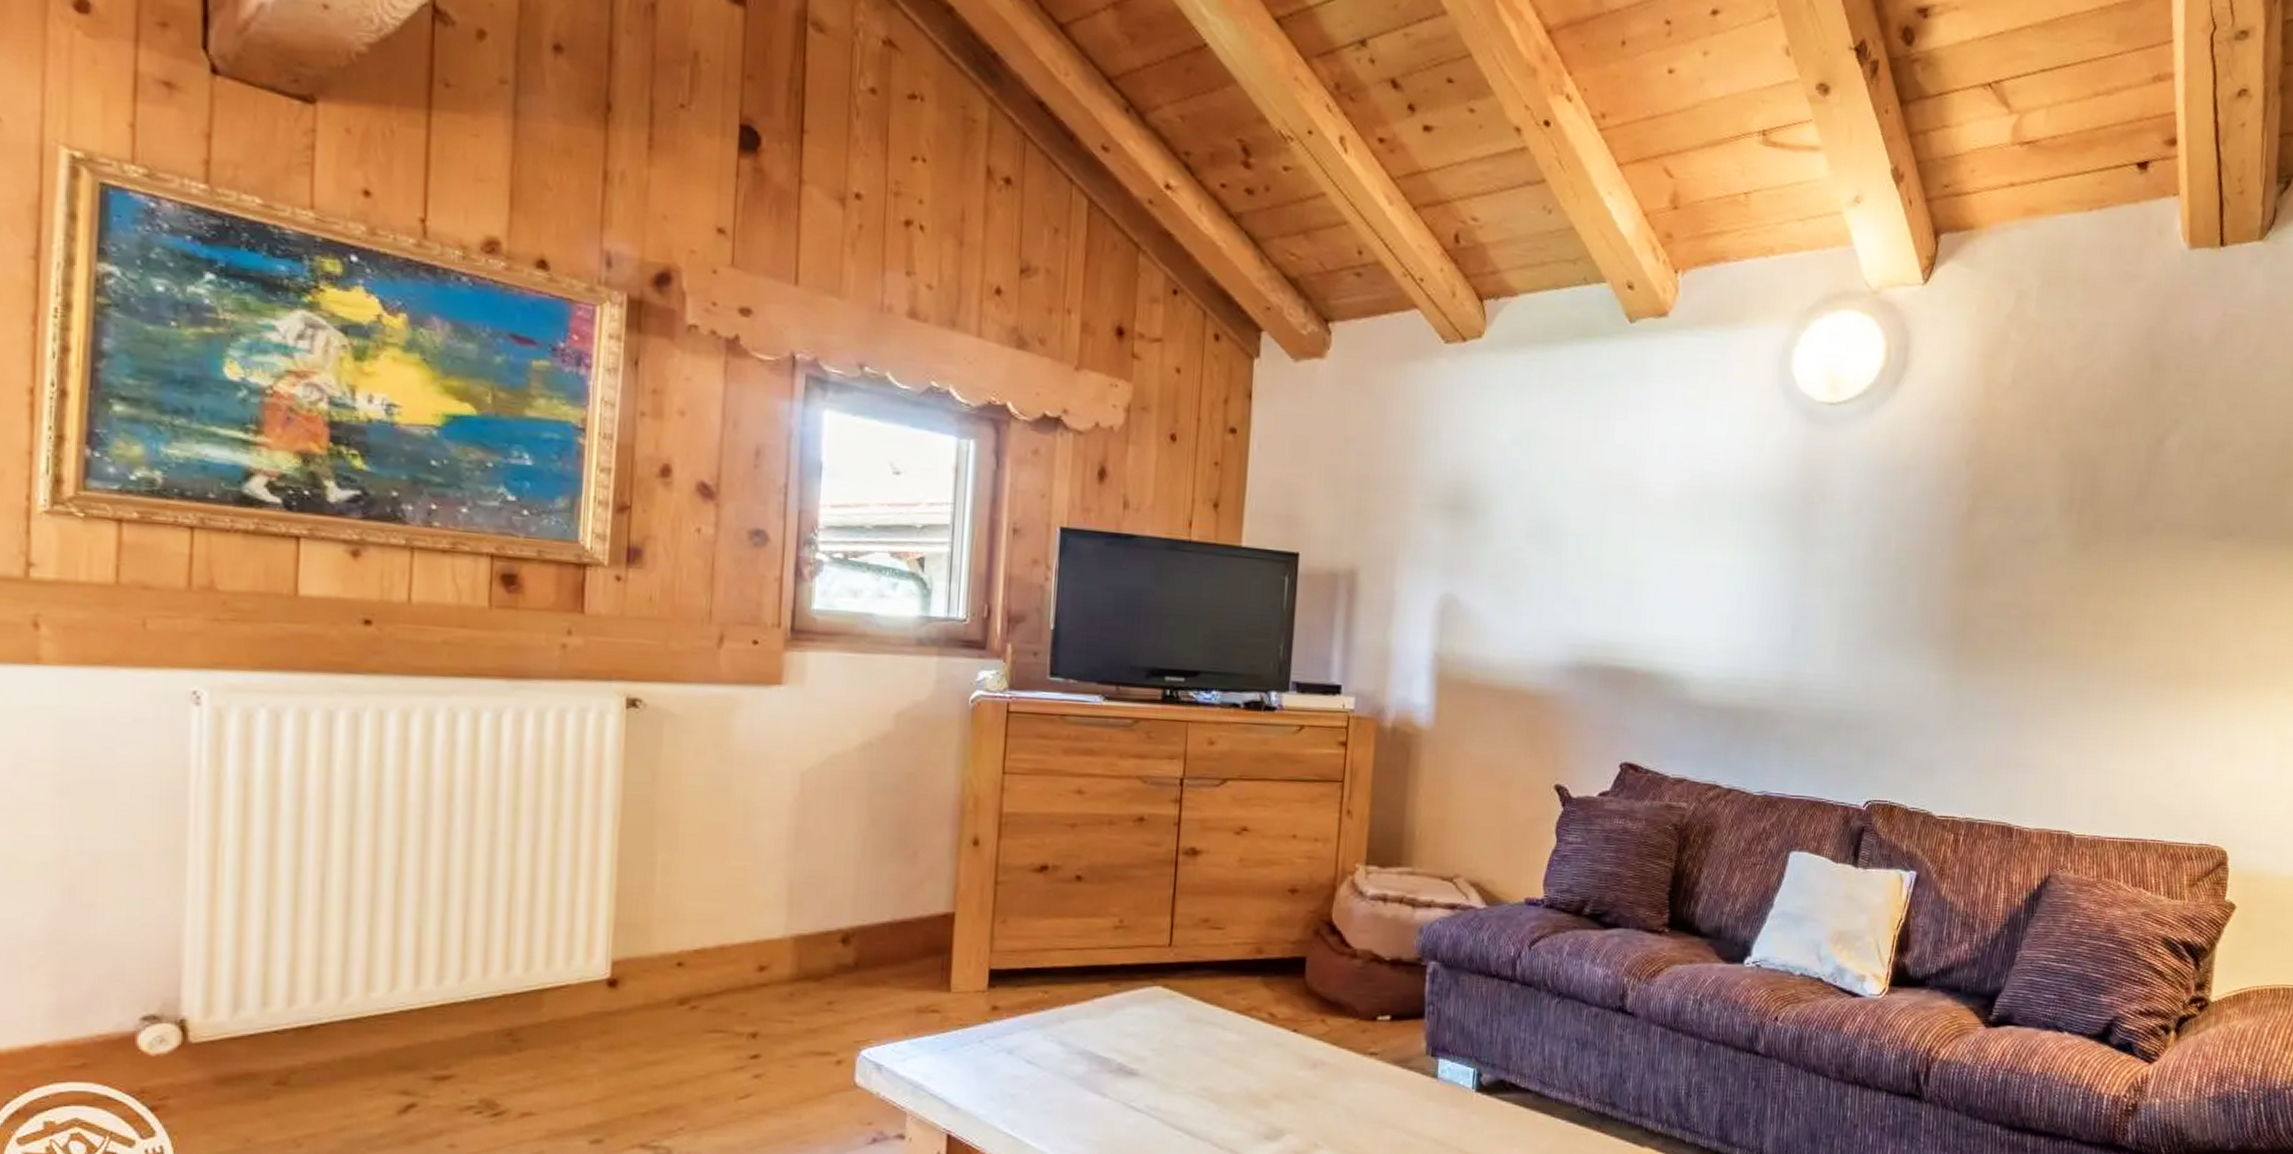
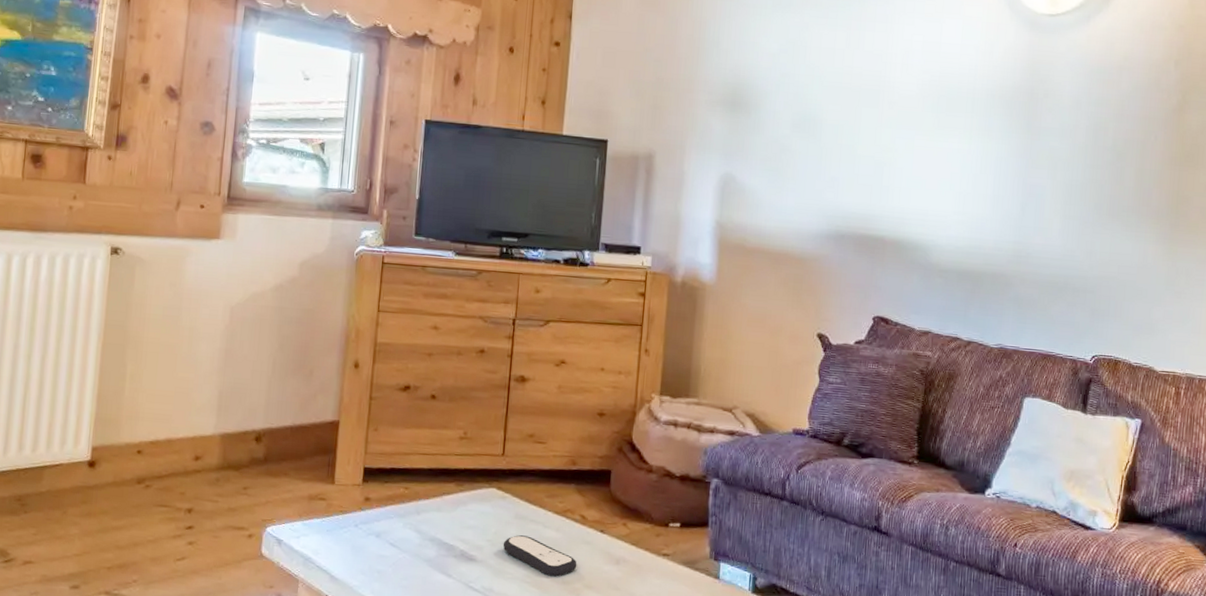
remote control: none [1171,1041,1265,1088] -> present [503,535,577,577]

